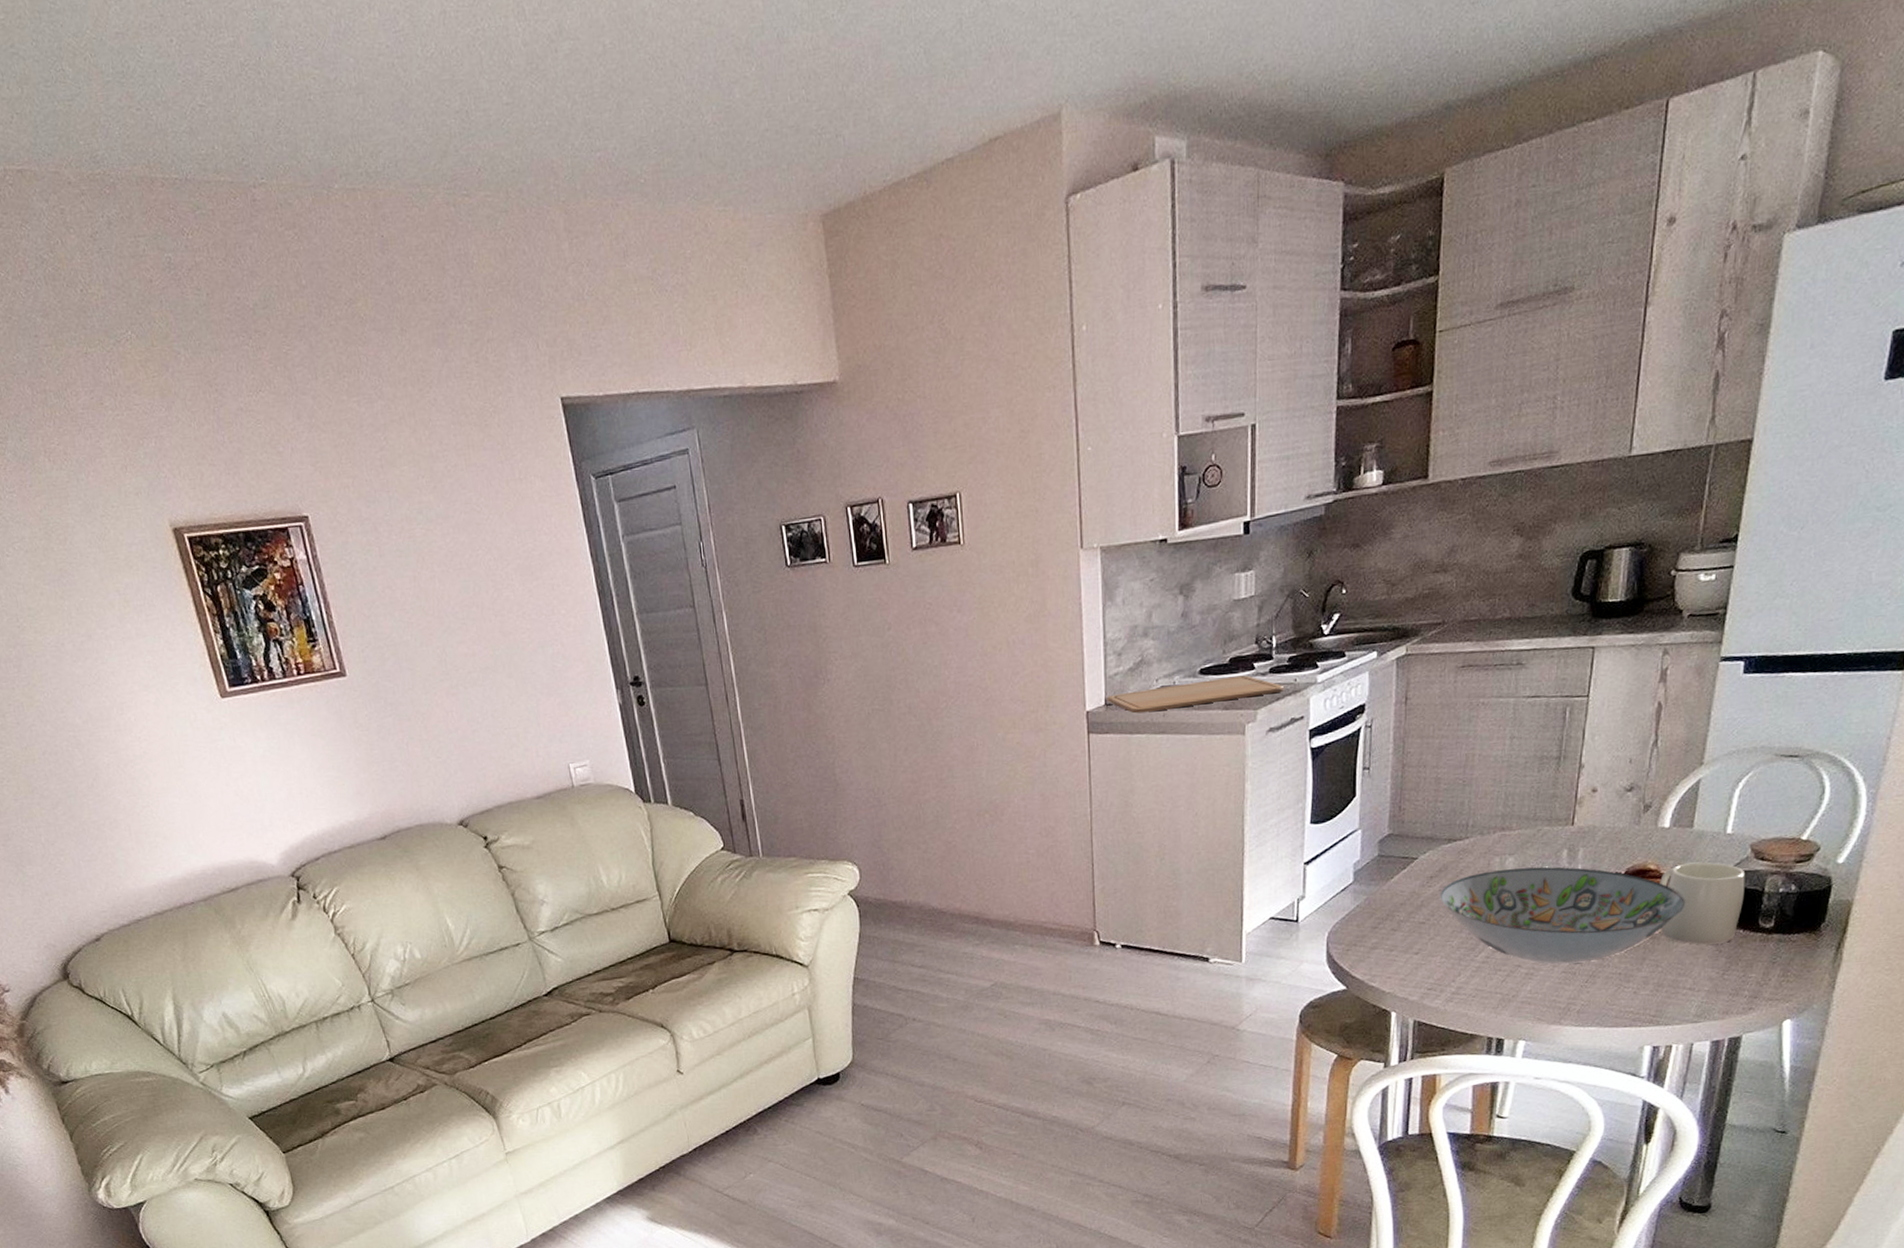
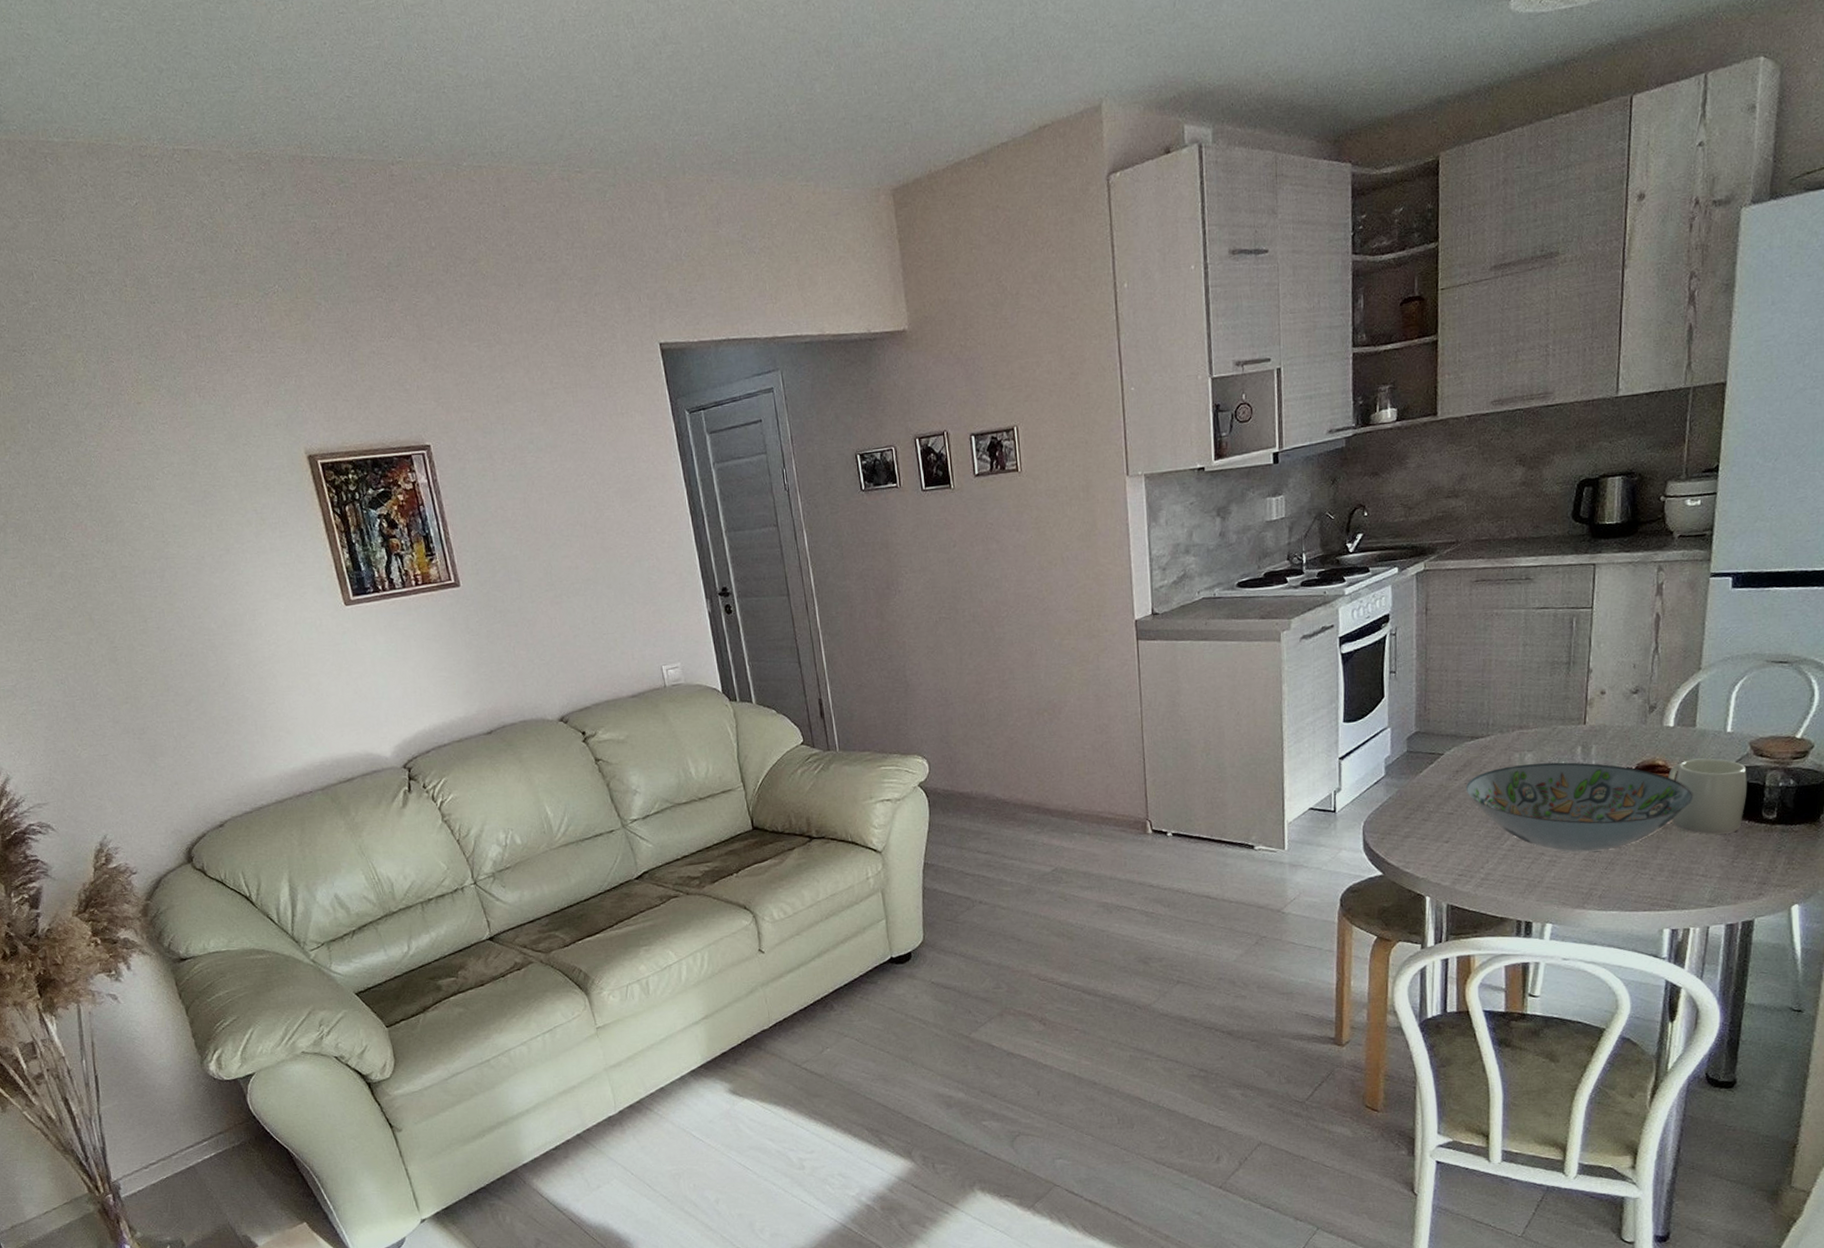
chopping board: present [1106,675,1283,714] -> none [1153,588,1314,623]

